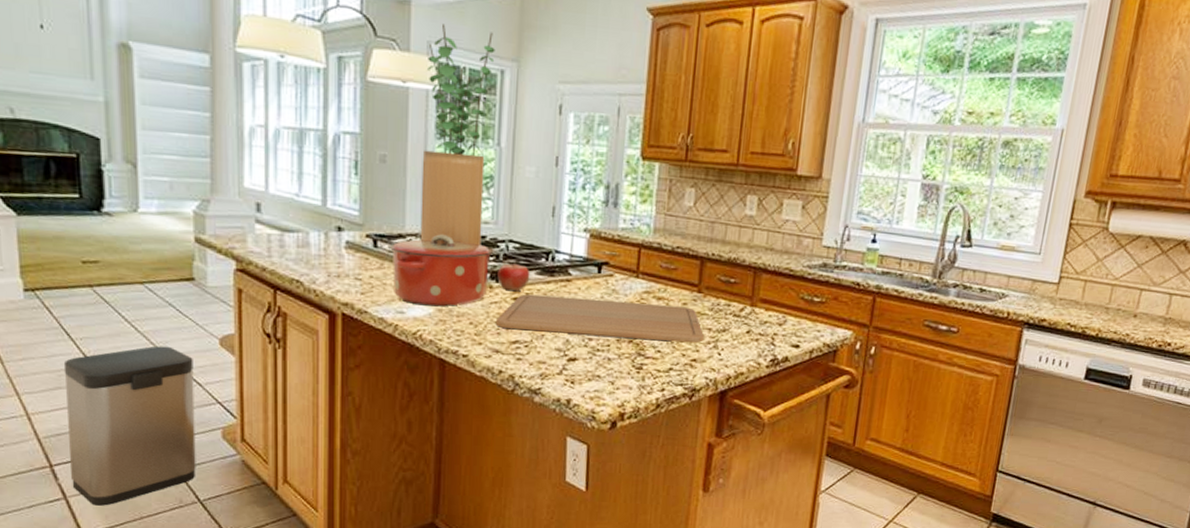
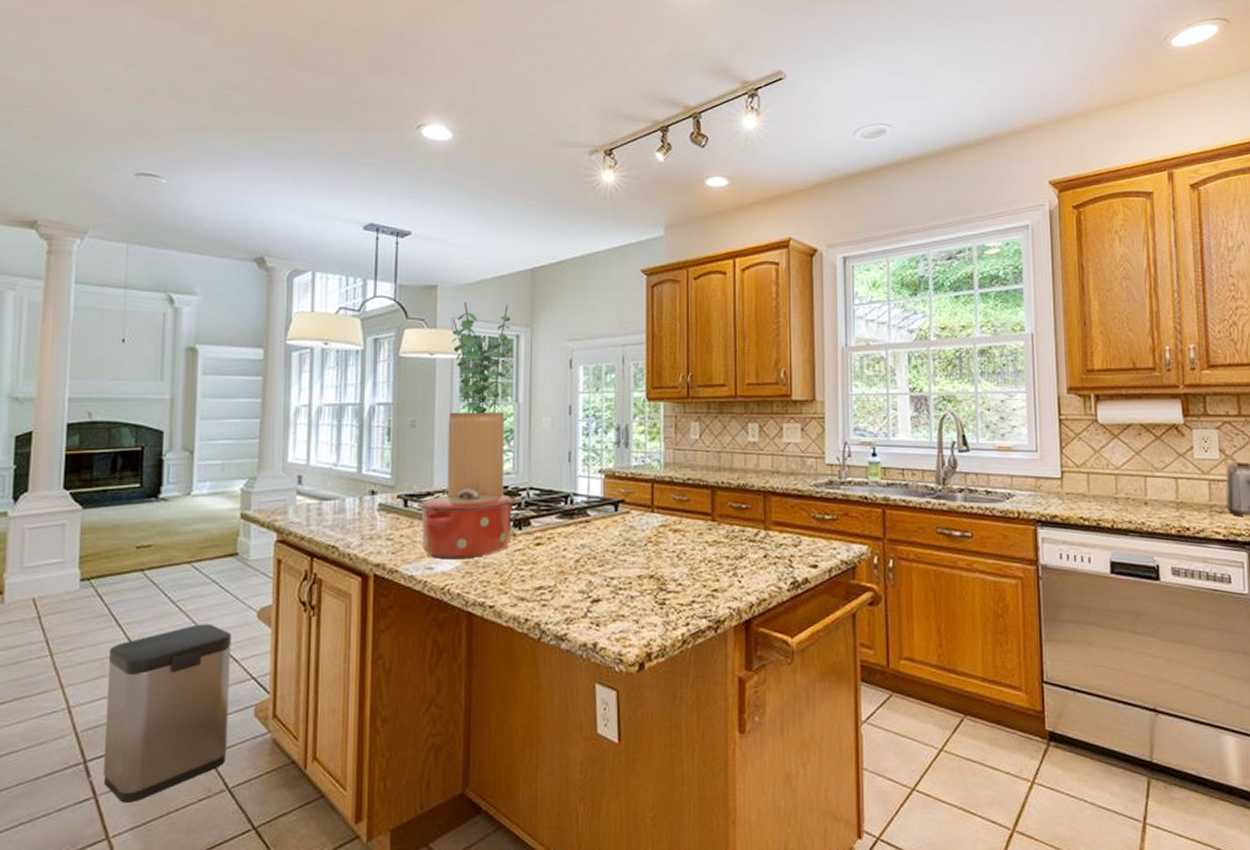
chopping board: present [495,294,705,344] -> none [520,536,723,576]
fruit: present [497,261,530,292] -> none [520,507,551,537]

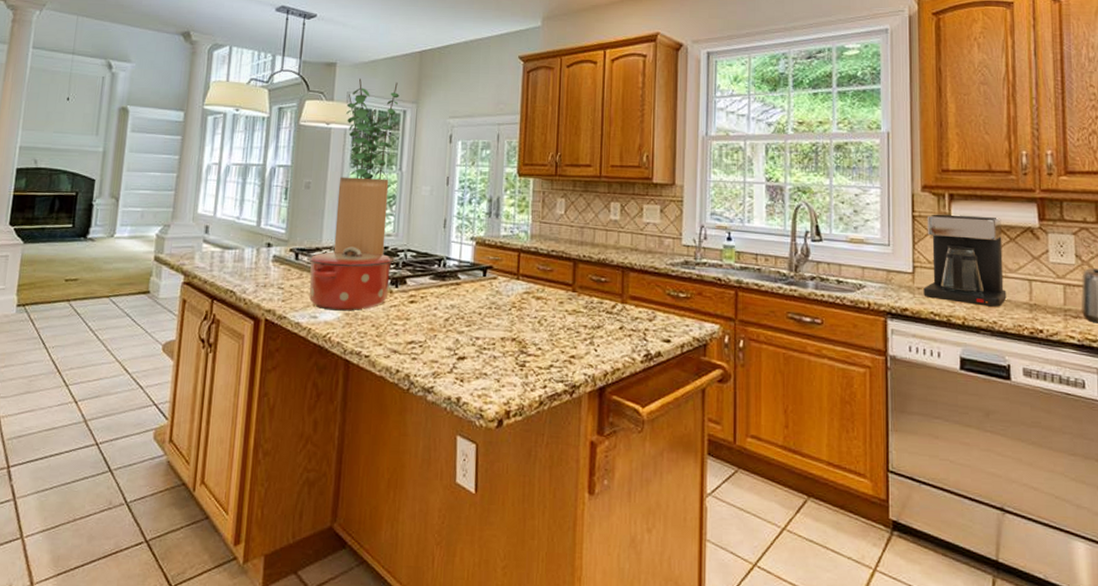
pedal bin: present [103,624,232,803] -> none [22,352,139,507]
coffee maker: none [1072,415,1154,509] -> present [923,214,1007,308]

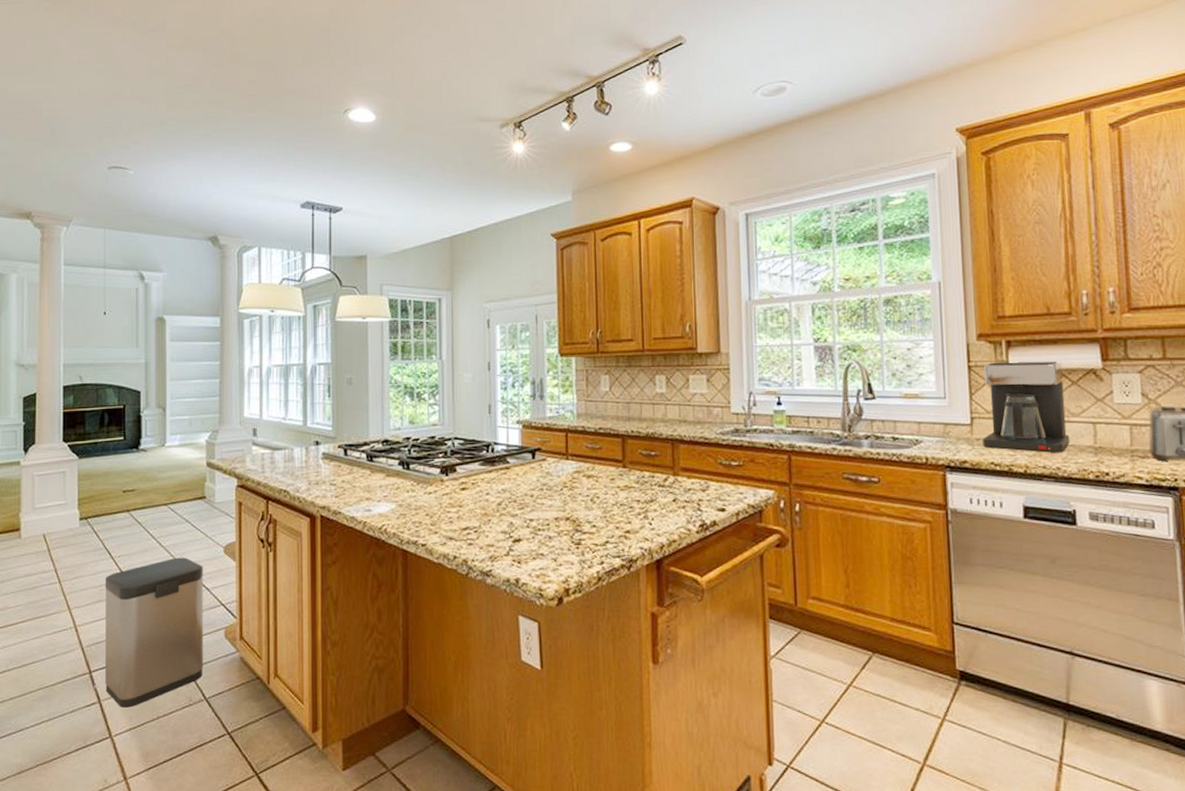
pedal bin: none [22,352,139,507] -> present [105,557,203,708]
casserole: present [306,246,396,311] -> none [355,439,444,503]
vase: present [333,78,399,255] -> none [380,269,433,446]

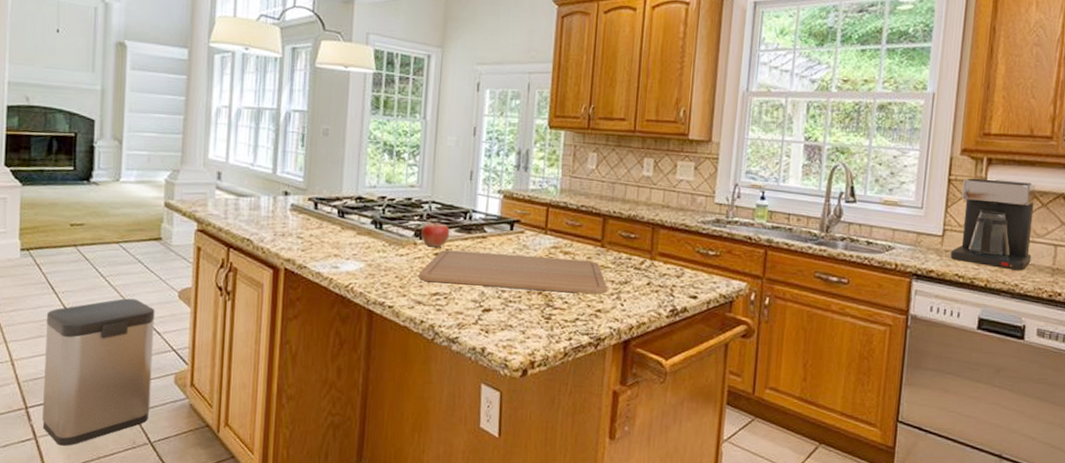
fruit: none [447,456,475,483] -> present [421,220,450,248]
chopping board: none [448,482,635,517] -> present [418,249,608,295]

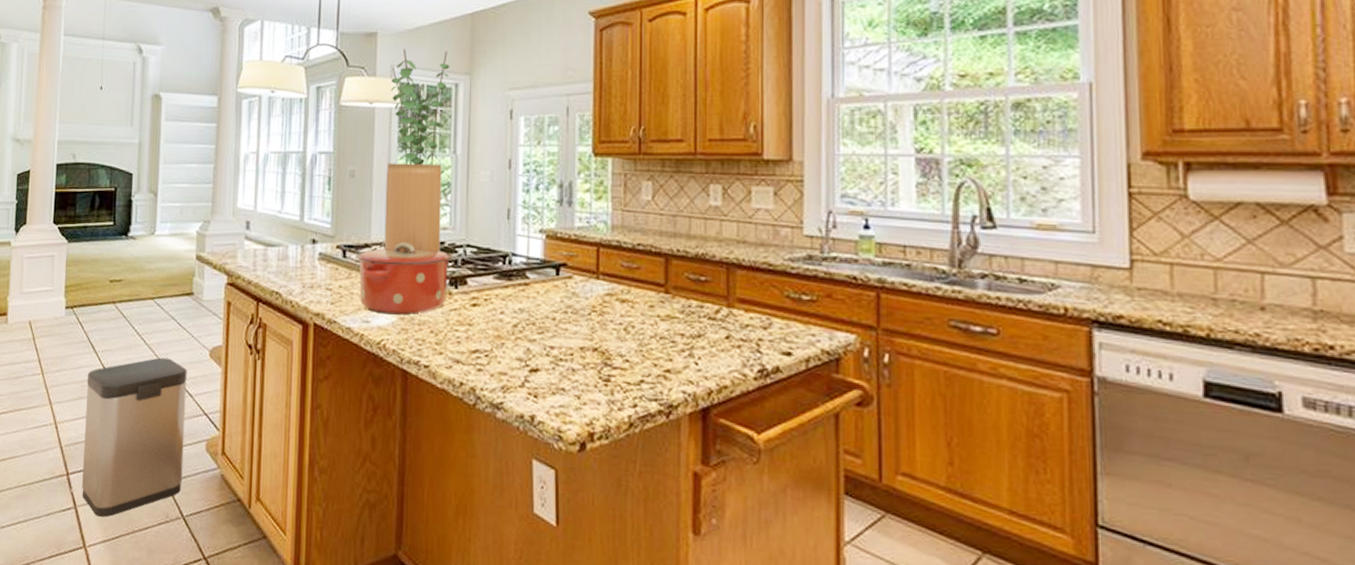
casserole: none [326,197,420,262] -> present [355,242,454,315]
vase: none [354,18,423,207] -> present [384,49,450,252]
chopping board: present [418,249,608,295] -> none [455,299,677,352]
fruit: present [421,220,450,248] -> none [456,266,488,298]
coffee maker: present [950,178,1036,271] -> none [1146,189,1276,315]

